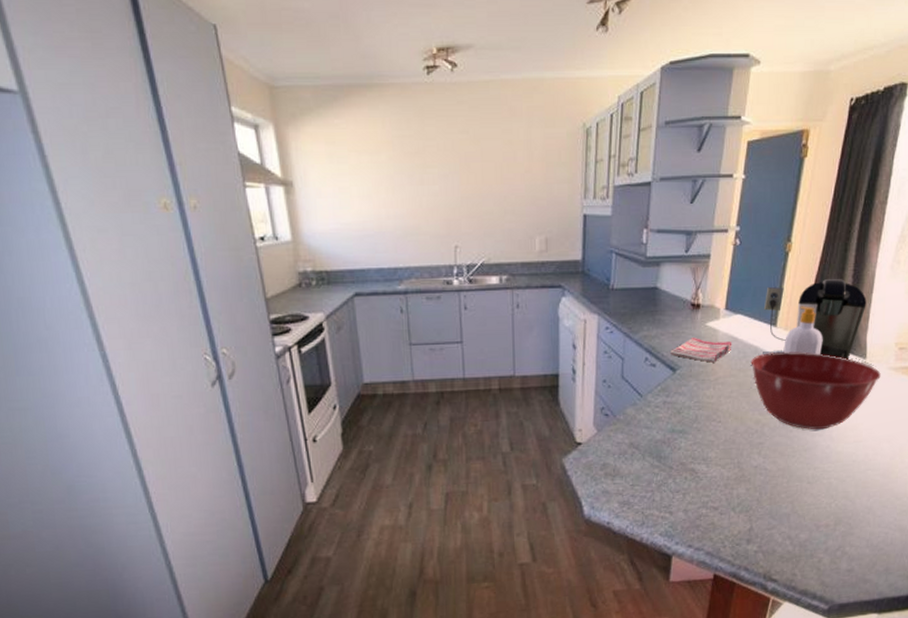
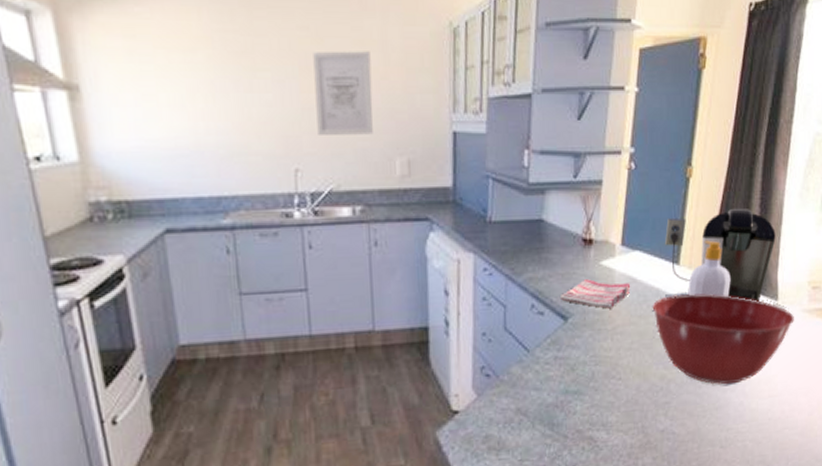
wall art: none [471,150,518,218] -> present [313,50,373,135]

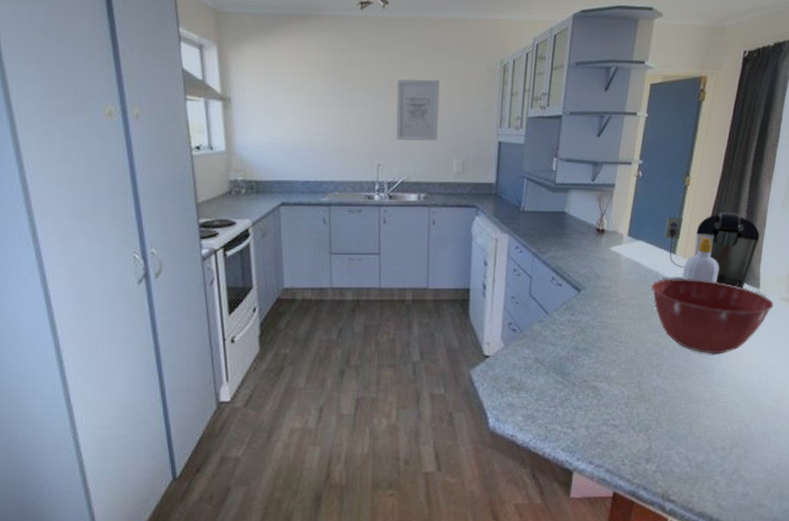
dish towel: present [561,279,631,309] -> none [576,261,634,285]

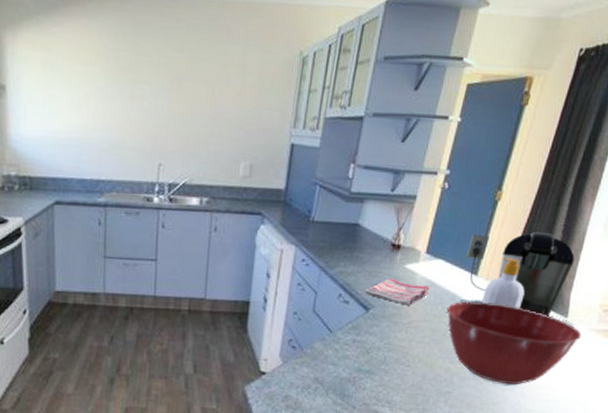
wall art: present [396,79,440,141] -> none [180,70,231,141]
dish towel: none [576,261,634,285] -> present [365,278,430,306]

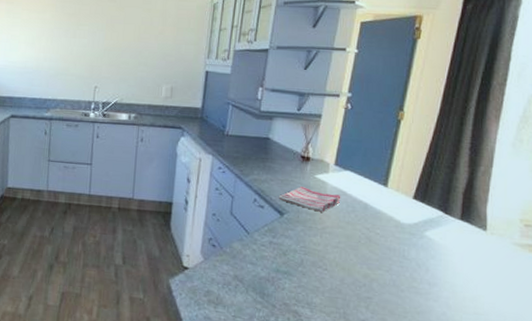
mixing bowl: present [446,301,581,385] -> none [359,210,504,295]
coffee maker: present [467,232,575,316] -> none [375,149,486,229]
soap bottle: present [481,257,525,308] -> none [394,171,438,219]

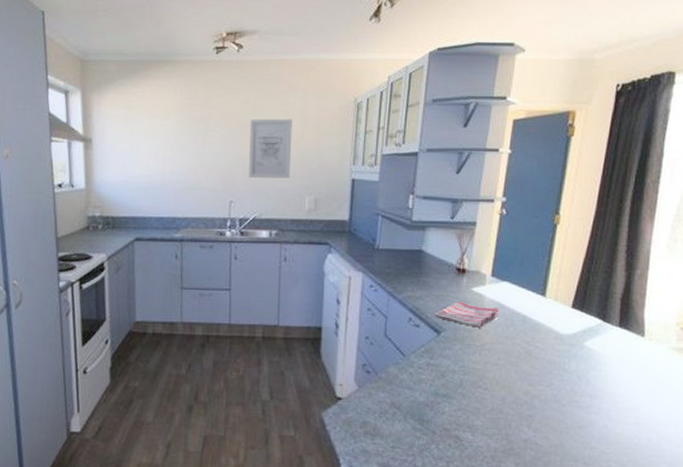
wall art: none [112,15,154,69] -> present [249,118,292,179]

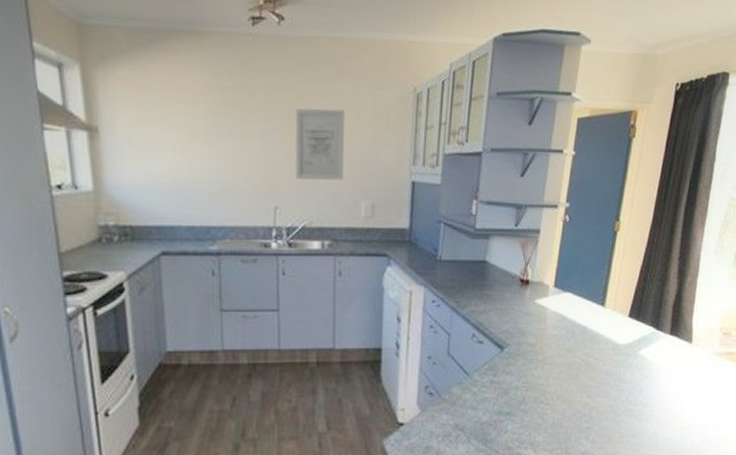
dish towel: present [435,302,499,328] -> none [499,315,561,342]

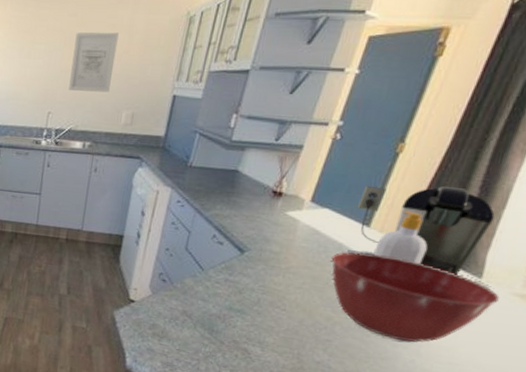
mixing bowl: none [579,333,706,415] -> present [331,252,499,342]
coffee maker: none [593,261,692,343] -> present [358,185,495,275]
soap bottle: none [611,286,650,337] -> present [373,210,428,264]

